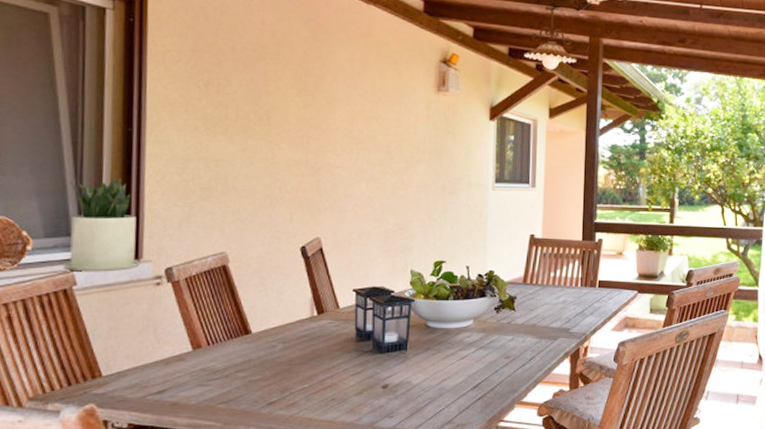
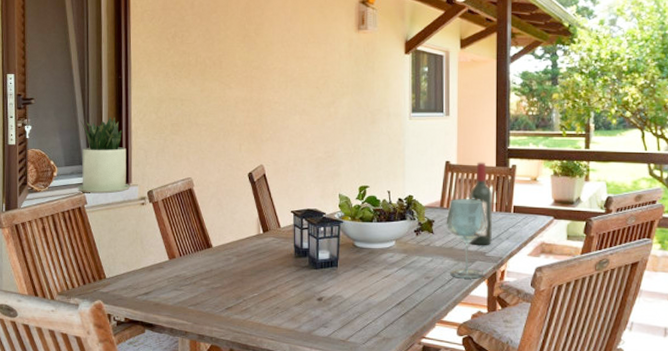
wine glass: none [529,274,573,357] -> present [446,199,488,279]
wine bottle: none [554,236,579,322] -> present [470,162,493,246]

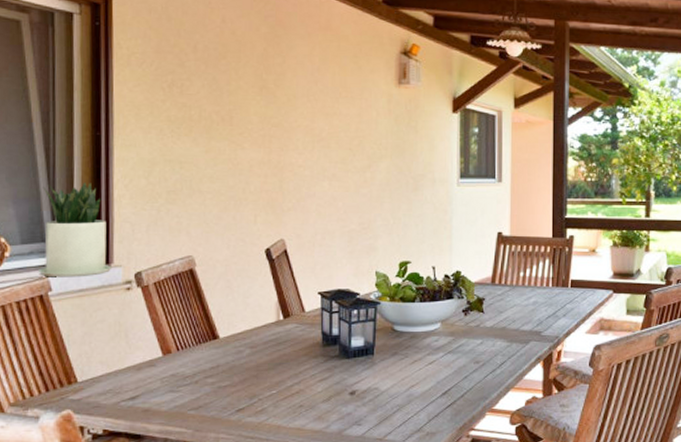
wine glass: present [446,199,488,279] -> none [498,274,544,362]
wine bottle: present [470,162,493,246] -> none [524,232,549,325]

